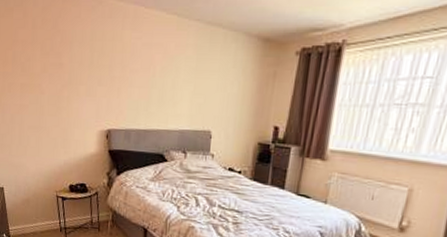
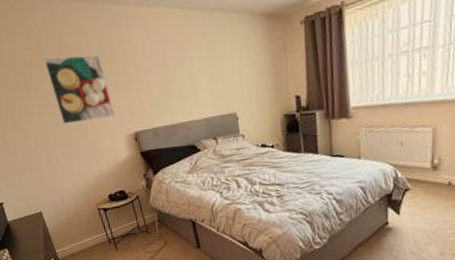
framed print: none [35,39,93,111] -> present [43,55,115,125]

